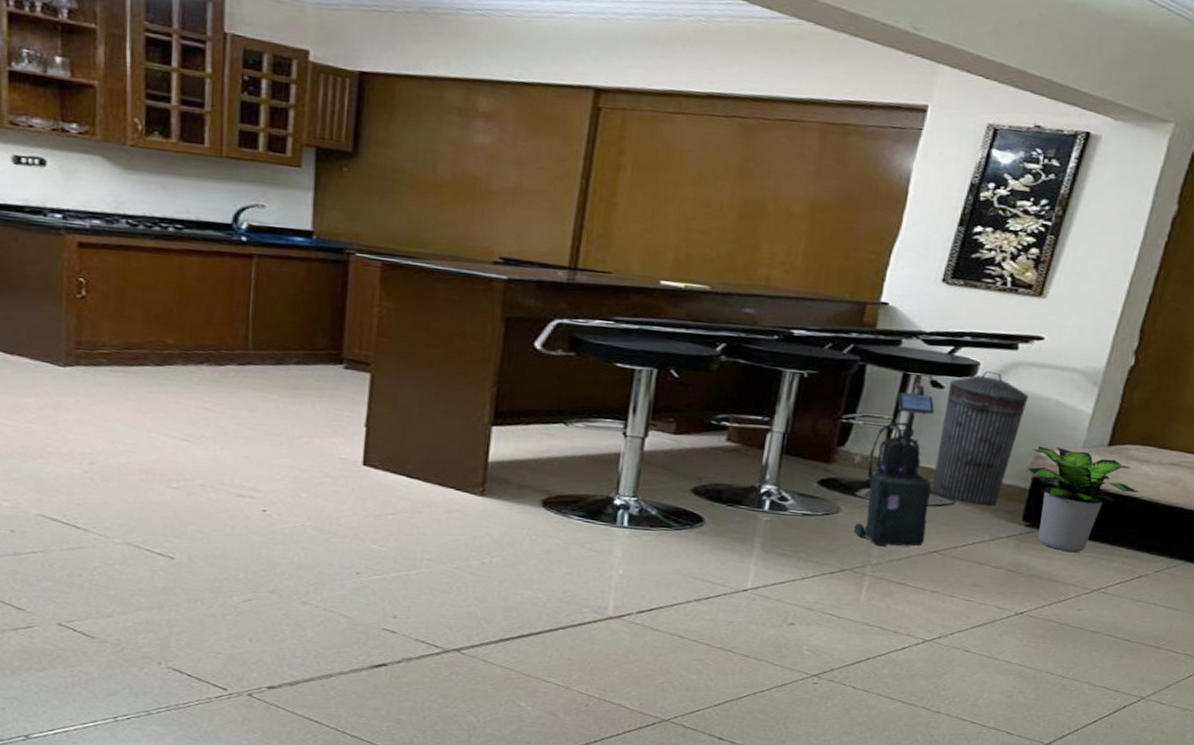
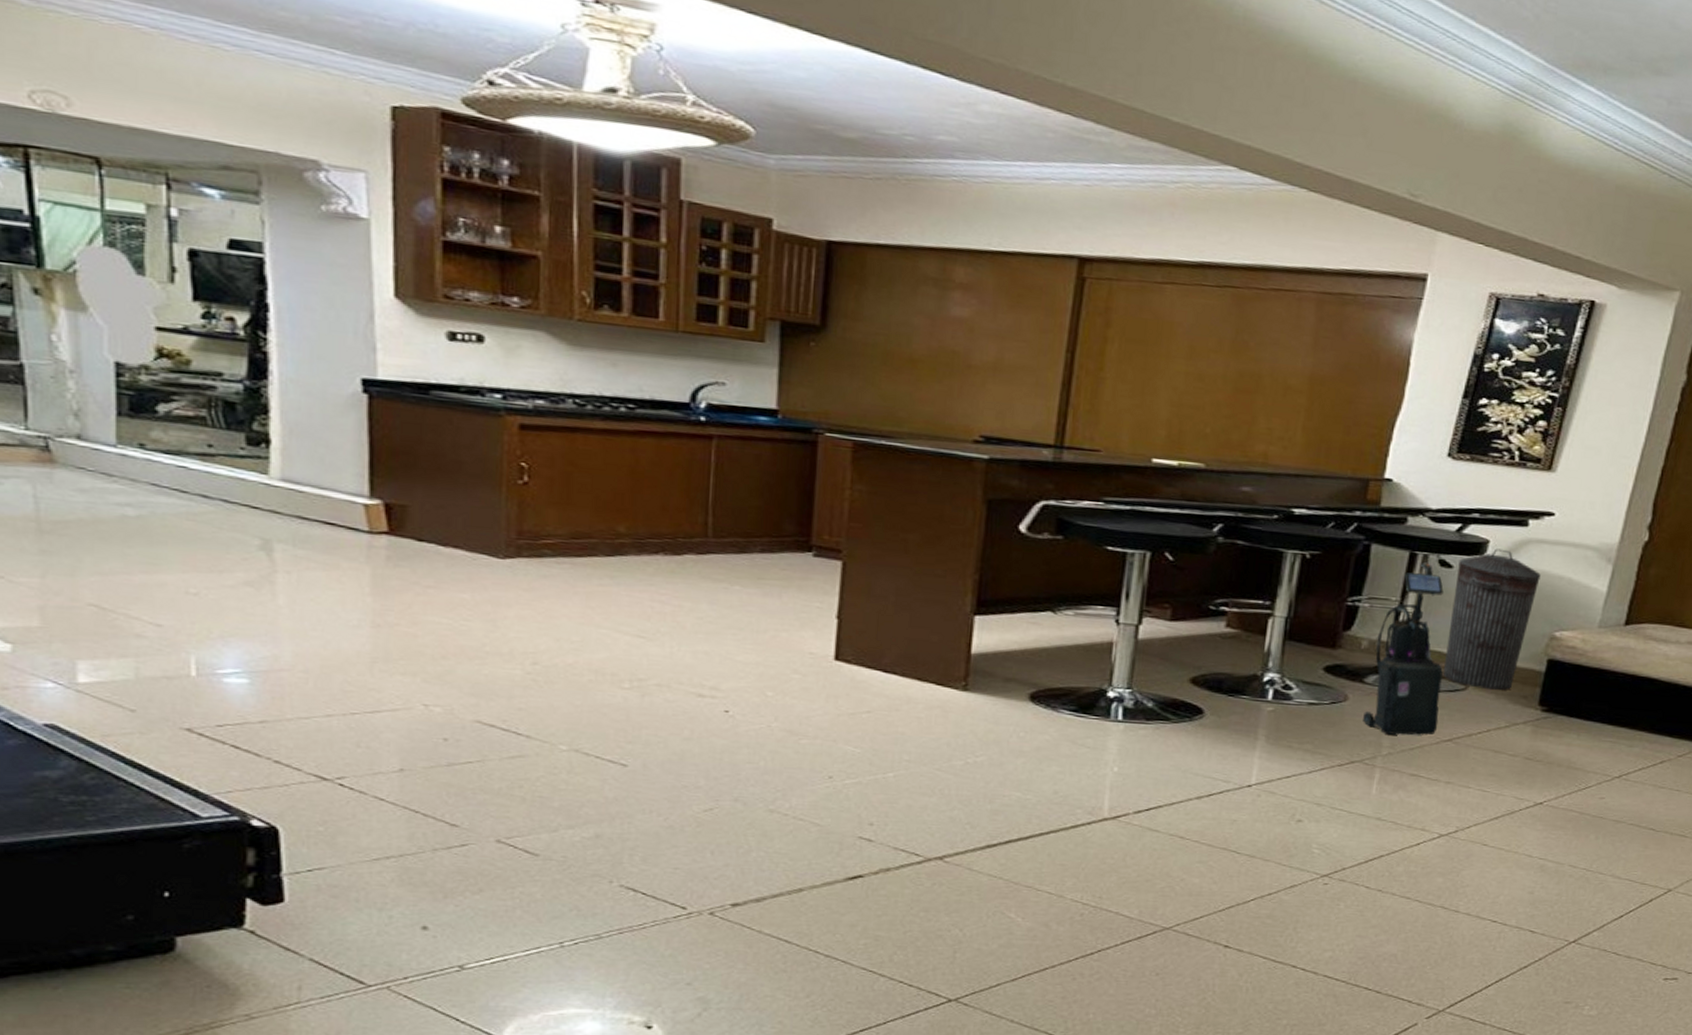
potted plant: present [1028,446,1140,553] -> none [1542,626,1659,738]

